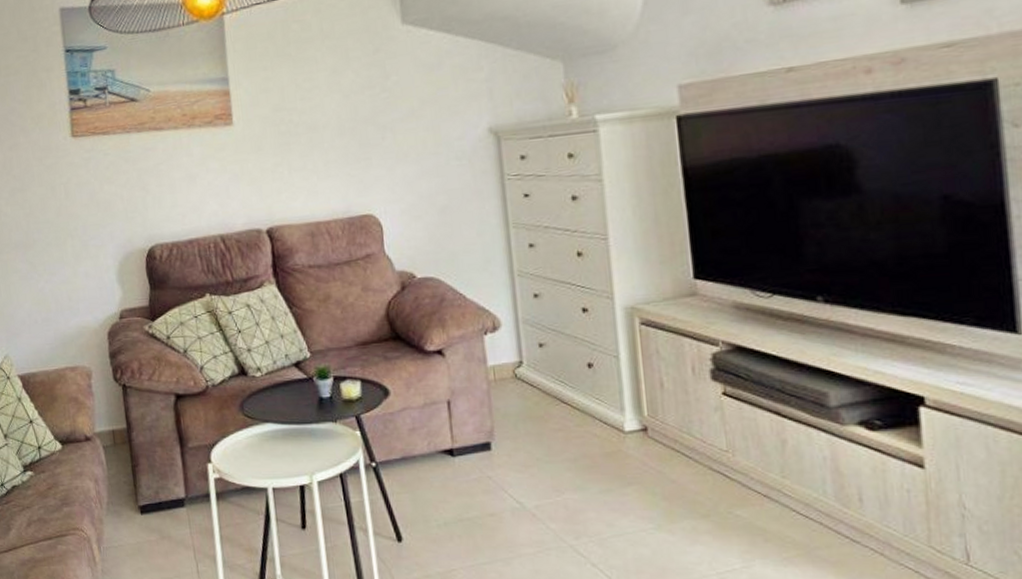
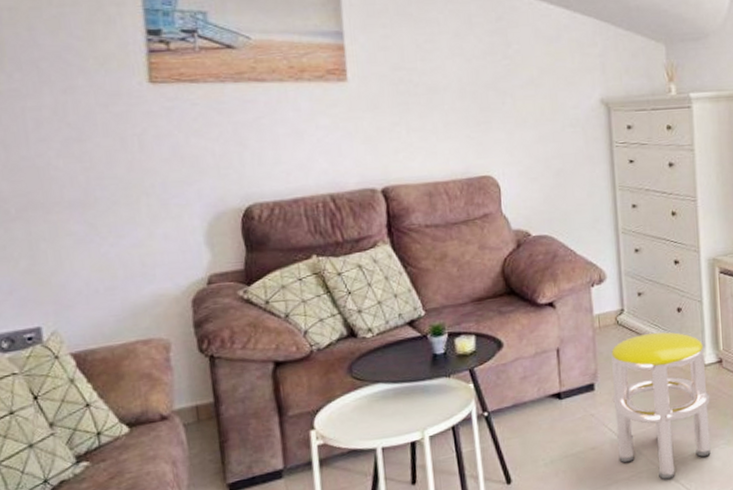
stool: none [509,390,636,562] -> present [611,332,711,480]

